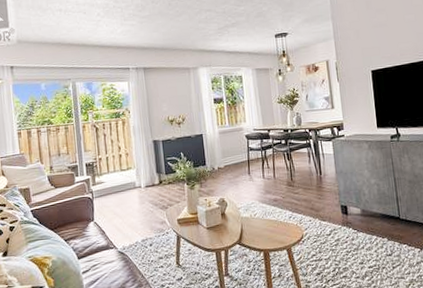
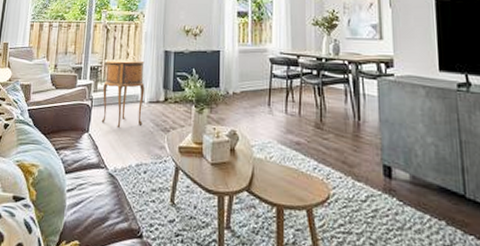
side table: none [100,152,143,213] -> present [101,59,145,129]

